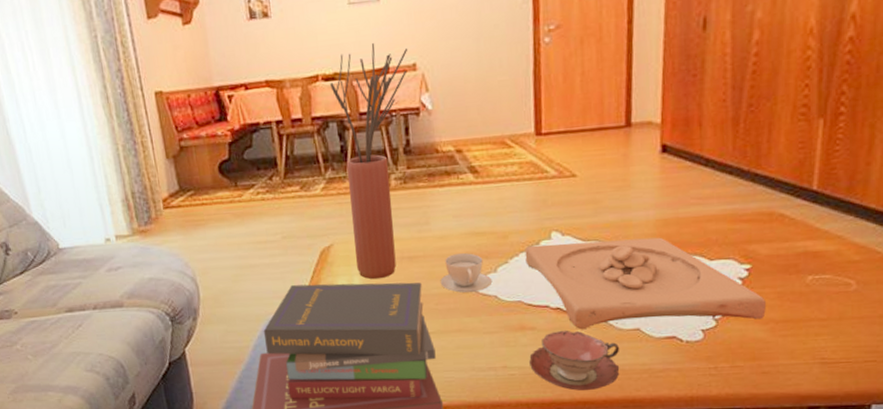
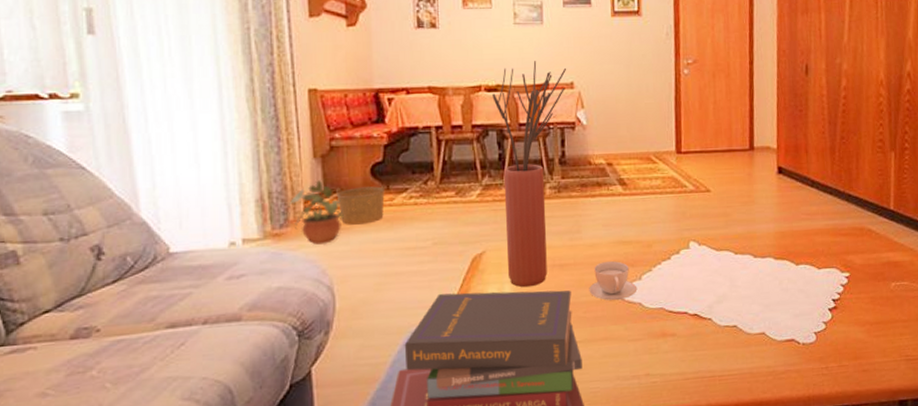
potted plant: none [149,180,199,240] -> present [287,180,344,245]
basket: none [189,182,234,221] -> present [336,185,385,225]
wooden tray: present [525,237,766,329] -> none [666,248,863,334]
teacup: present [529,330,620,391] -> none [670,335,749,396]

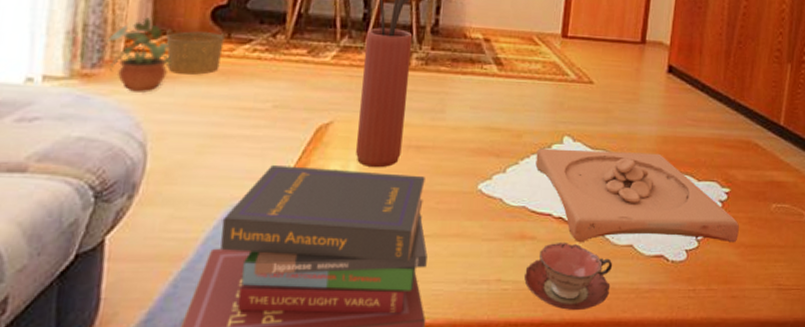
teacup: present [589,261,638,300] -> none [445,148,500,192]
wooden tray: none [666,248,863,334] -> present [535,148,739,243]
teacup: none [670,335,749,396] -> present [524,241,613,310]

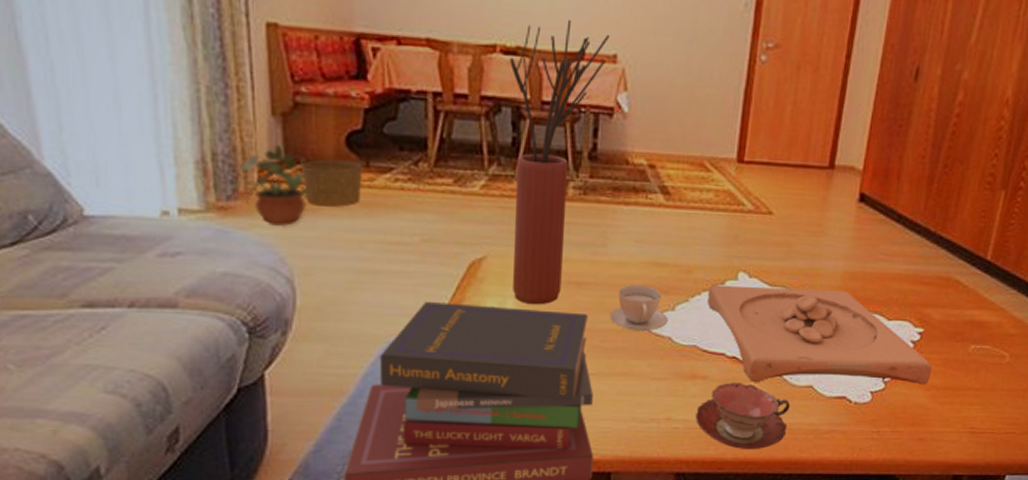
teacup: none [445,148,500,192] -> present [609,285,669,331]

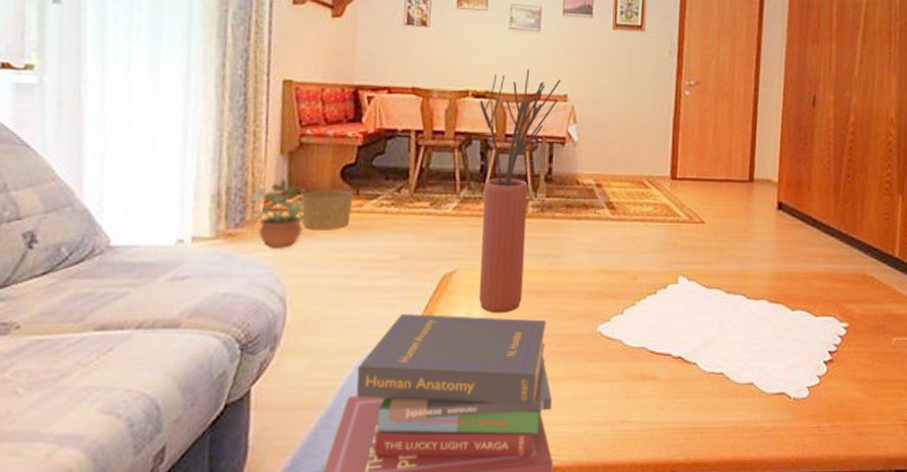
teacup: present [609,285,669,331] -> none [566,292,619,334]
teacup: present [696,381,791,449] -> none [648,381,735,450]
wooden tray: present [707,285,932,385] -> none [652,289,860,381]

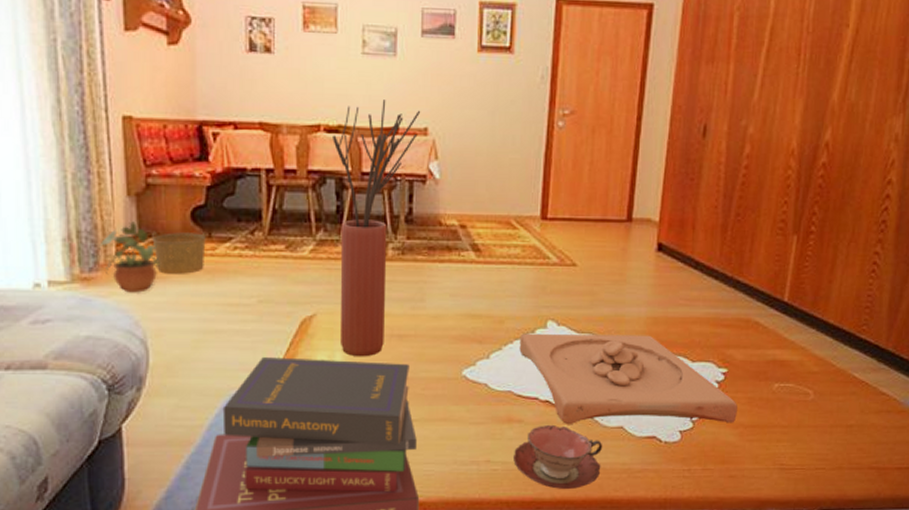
teacup: none [648,381,735,450] -> present [513,424,603,489]
wooden tray: none [652,289,860,381] -> present [519,333,737,424]

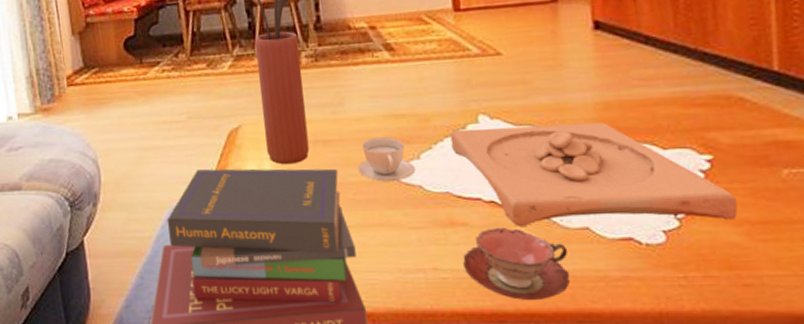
potted plant: present [98,221,160,294] -> none [53,56,103,120]
basket: present [152,231,206,274] -> none [94,59,139,100]
teacup: none [429,336,484,378] -> present [357,137,416,181]

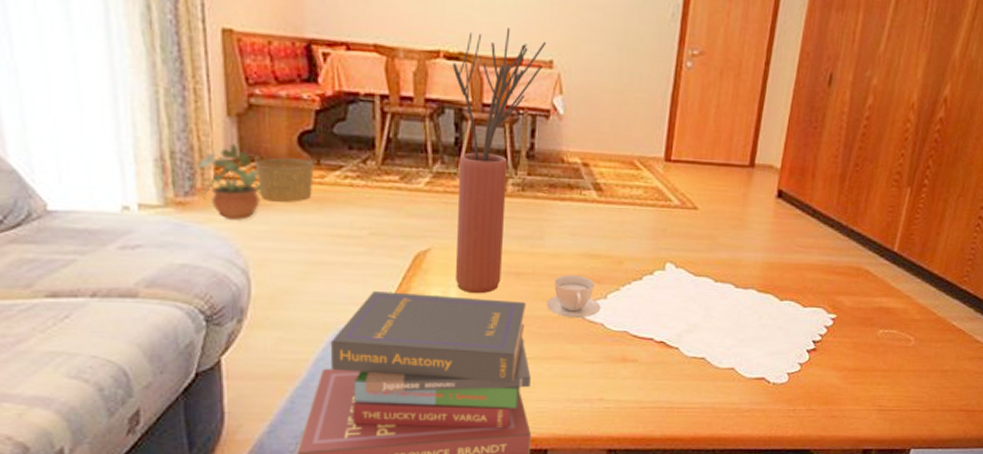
potted plant: none [53,56,103,120] -> present [194,144,263,222]
basket: none [94,59,139,100] -> present [255,155,314,203]
wooden tray: present [450,122,738,226] -> none [637,275,844,367]
teacup: present [463,227,571,300] -> none [626,364,714,427]

